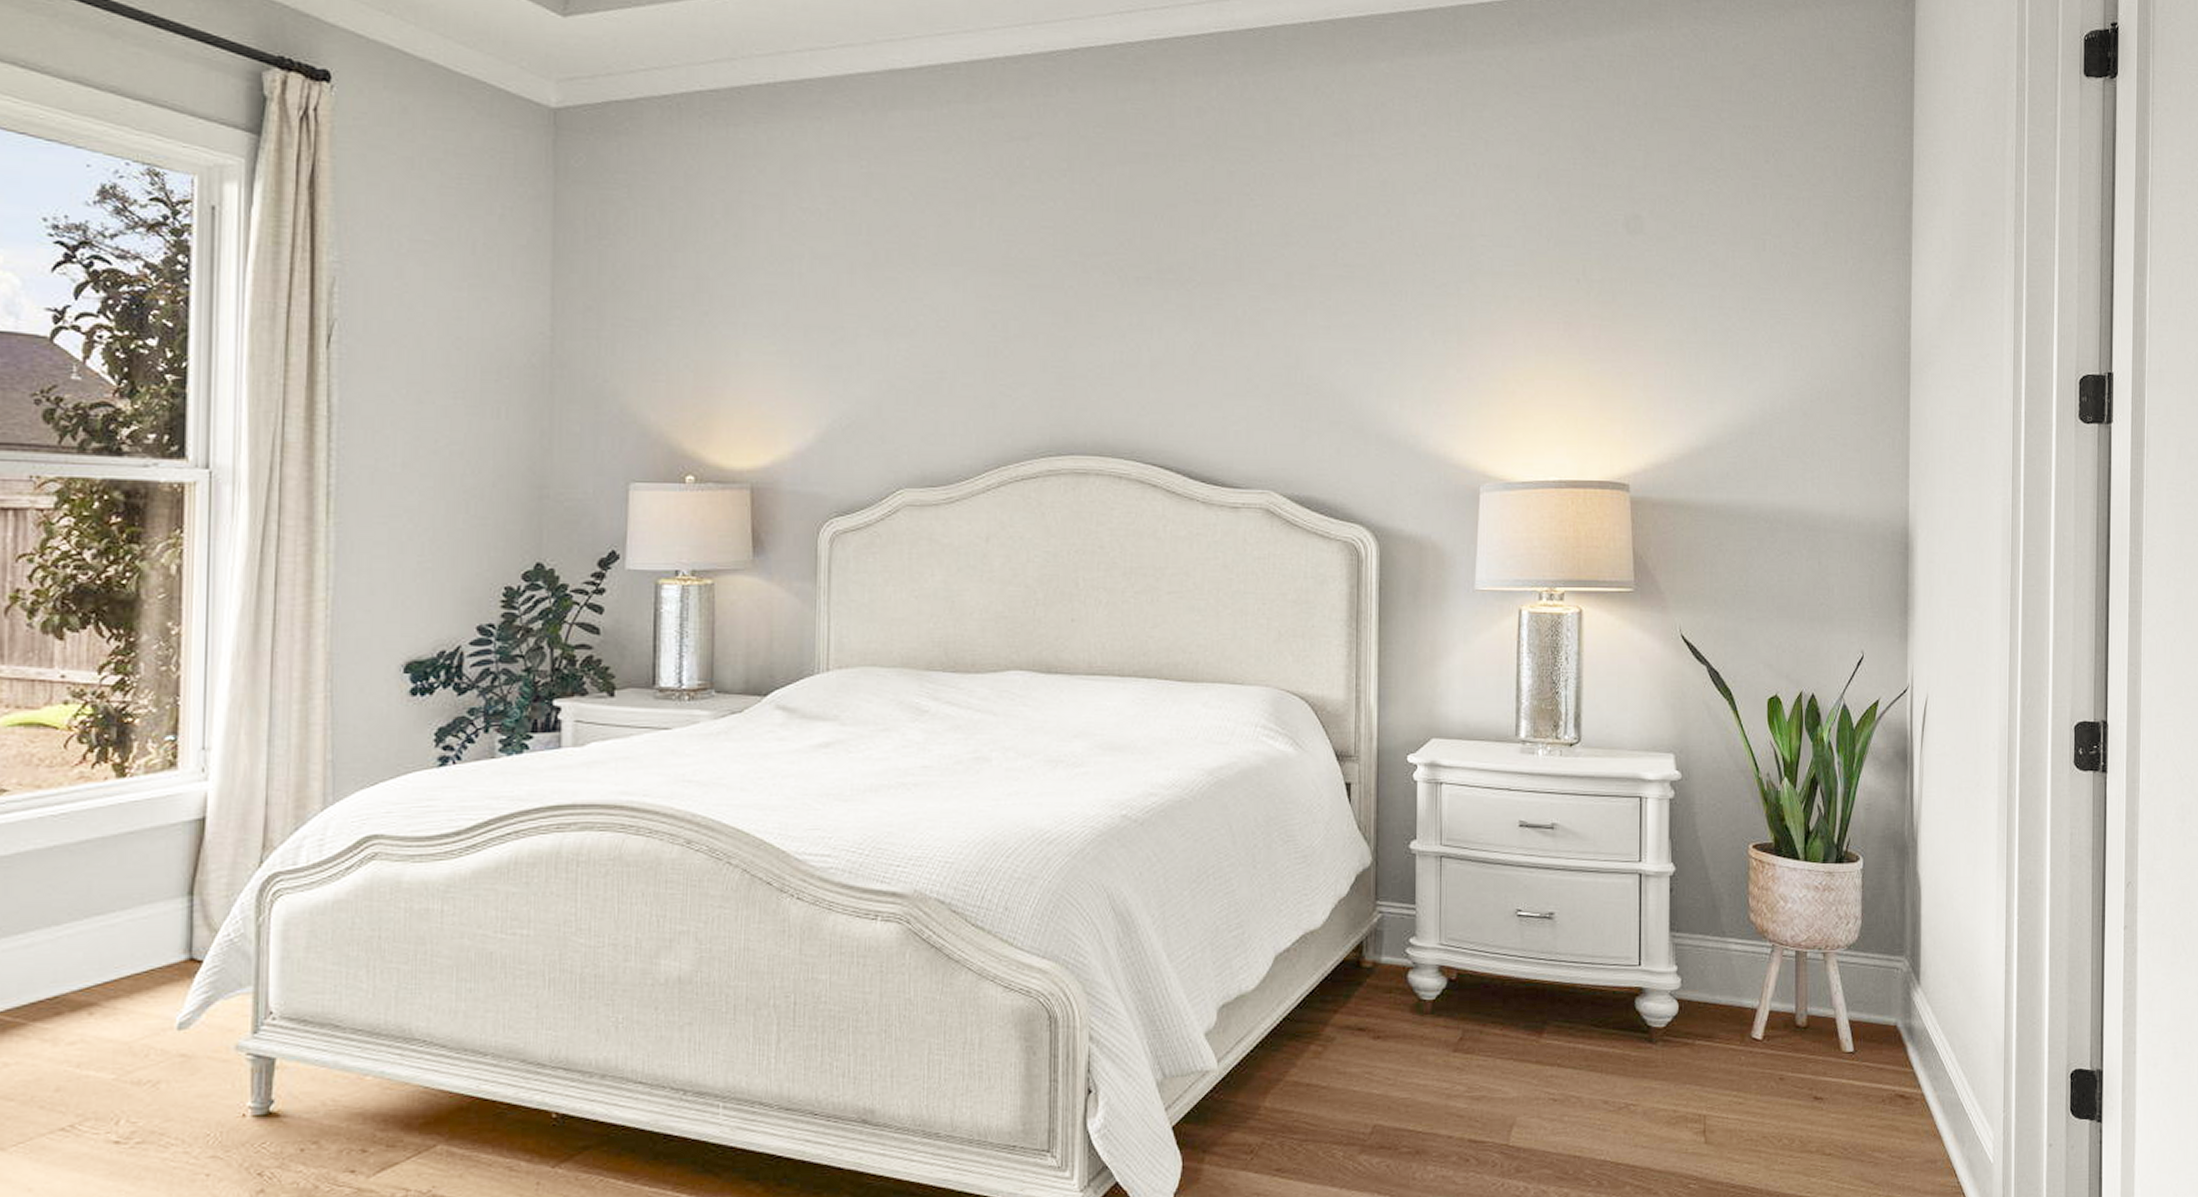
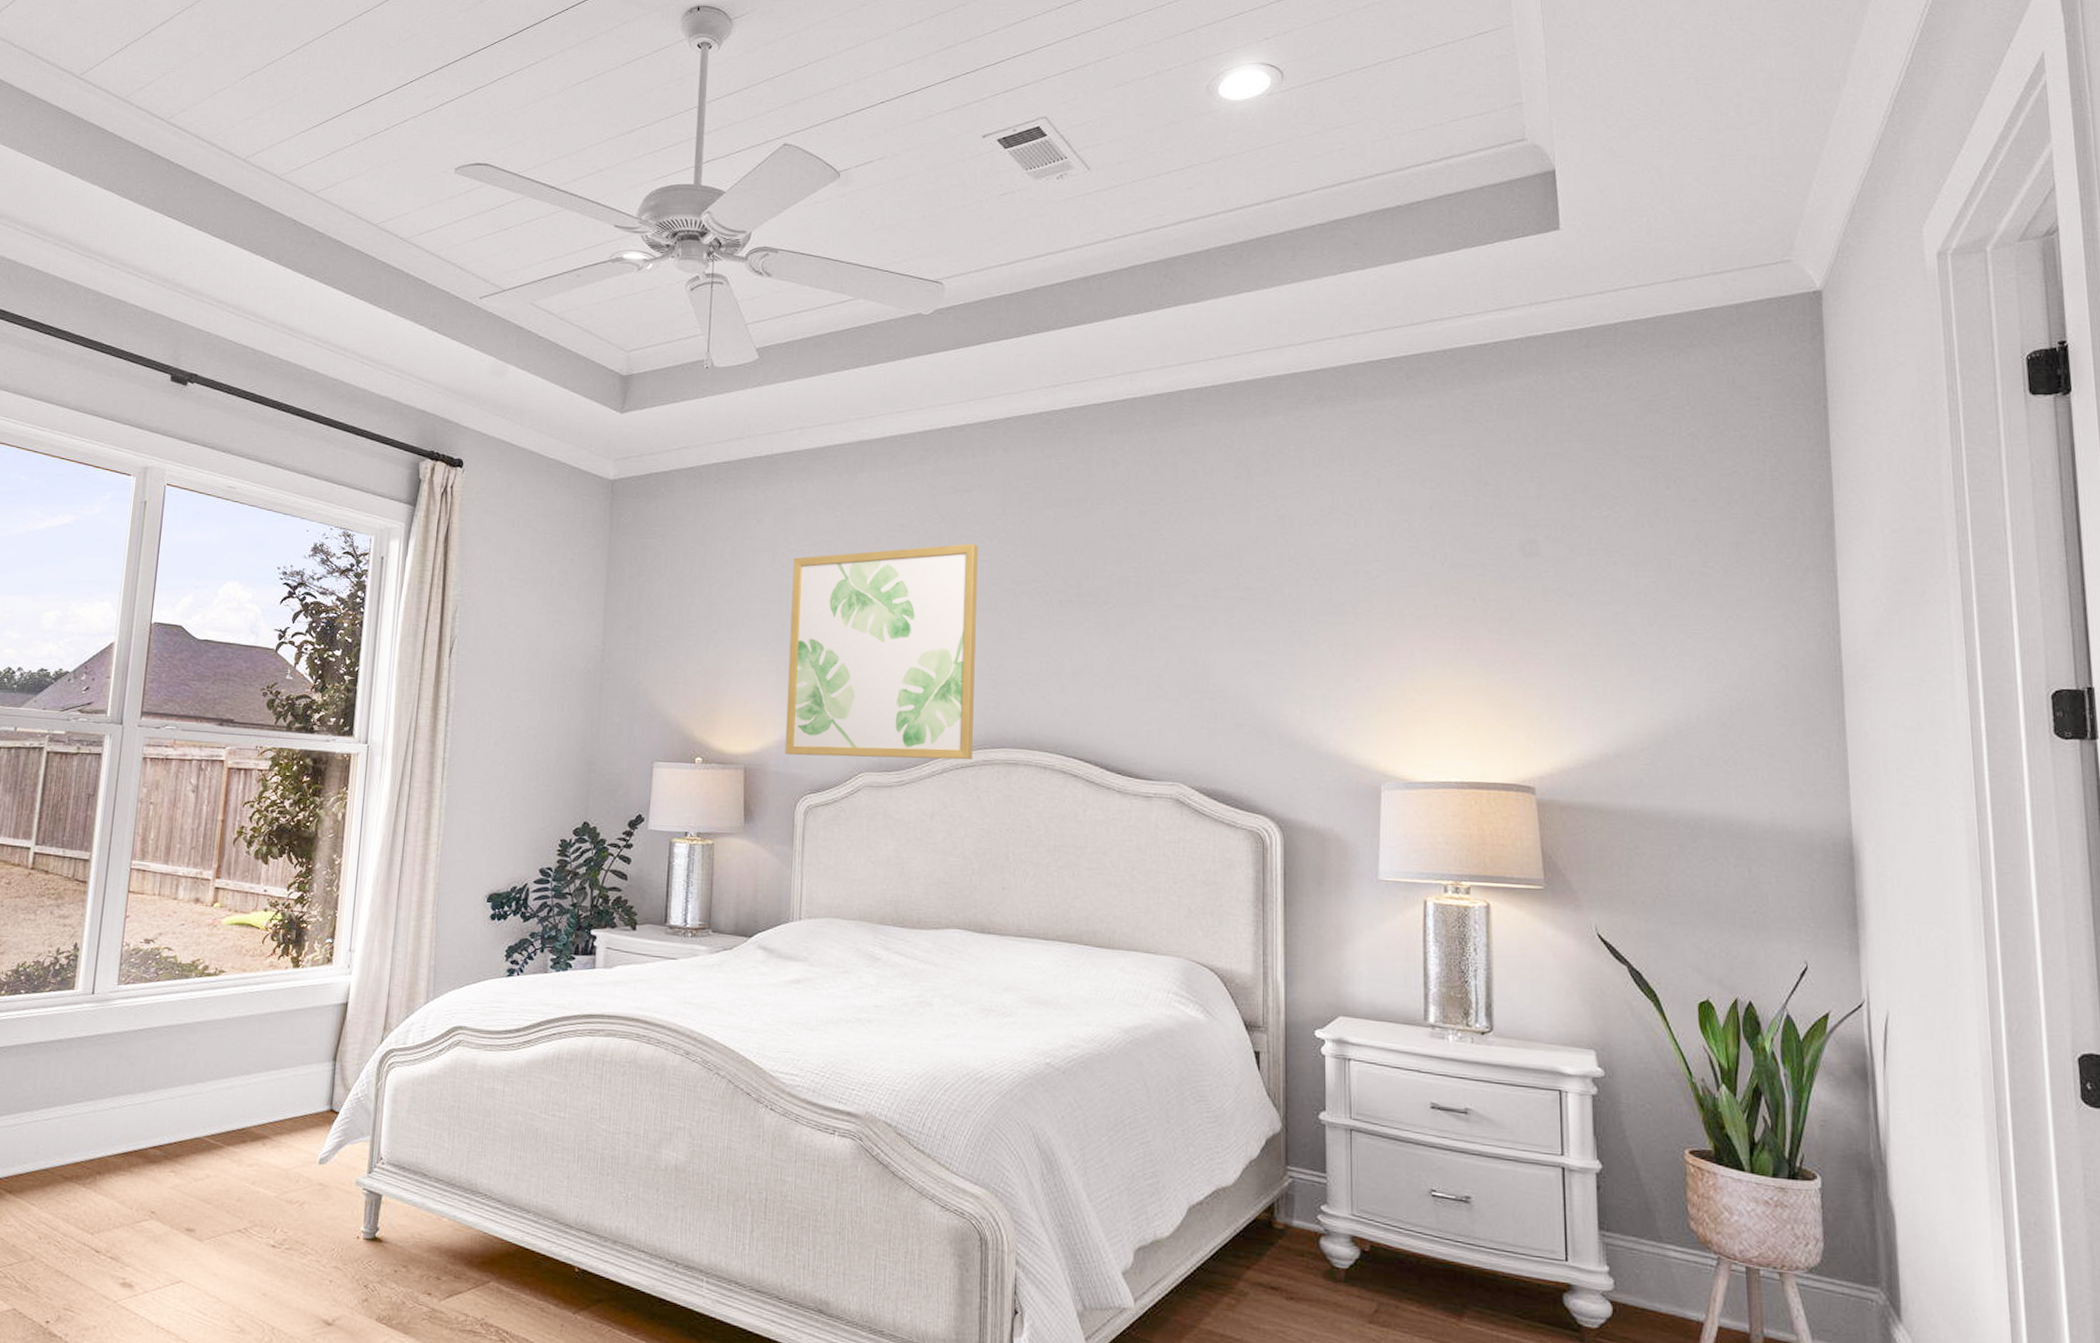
wall art: none [803,205,1039,471] -> present [785,544,978,760]

